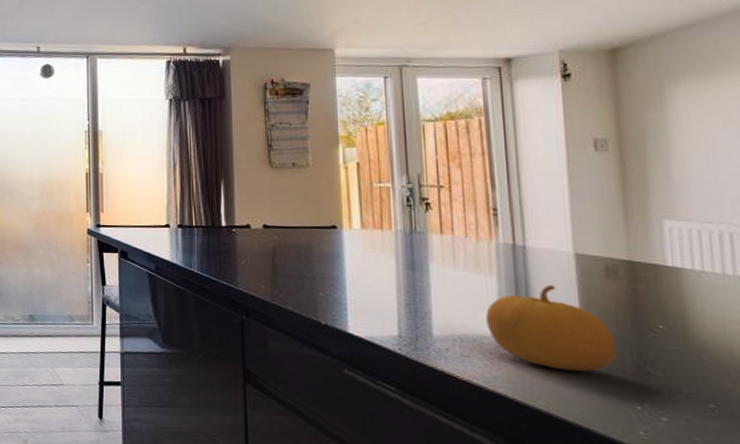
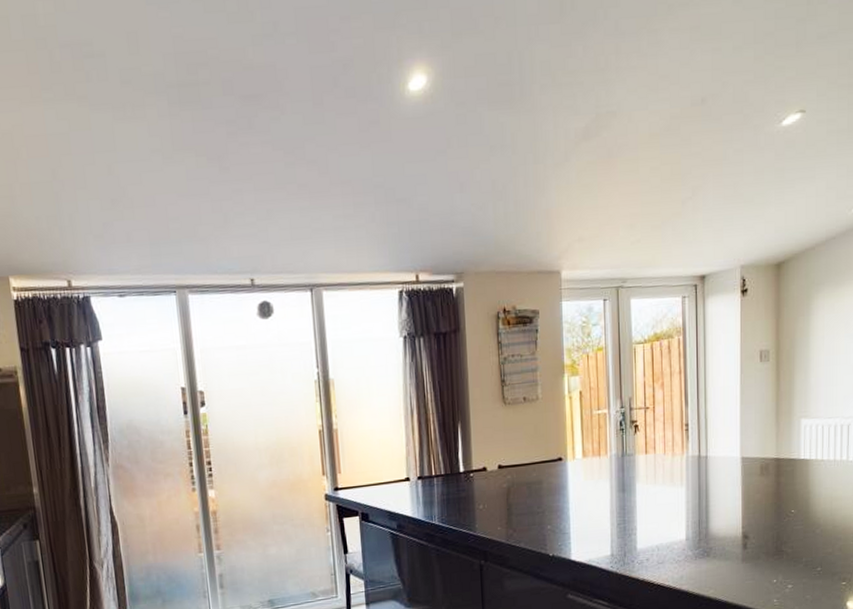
fruit: present [486,284,616,372] -> none [677,487,763,561]

